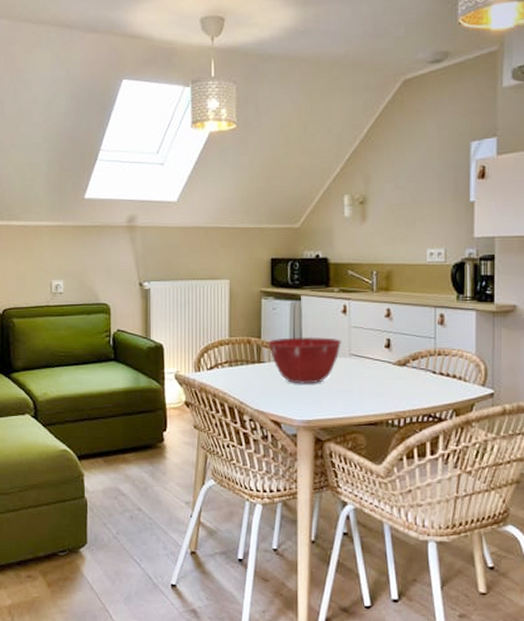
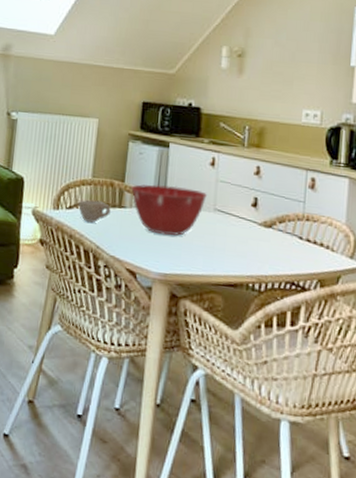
cup: none [218,359,250,380] -> present [77,200,111,223]

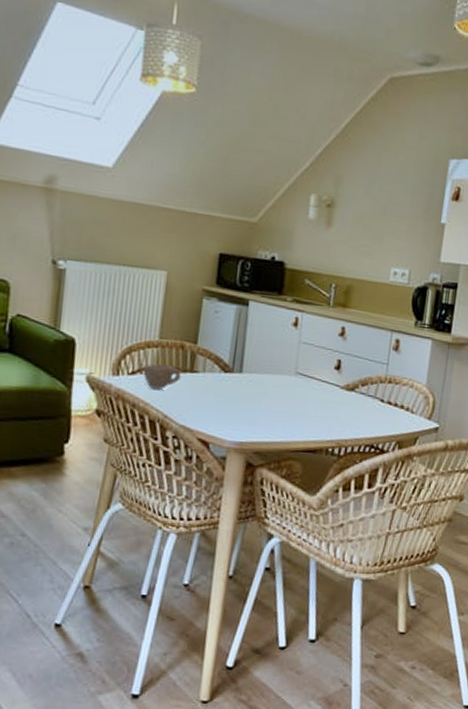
mixing bowl: present [131,184,207,236] -> none [205,346,288,402]

